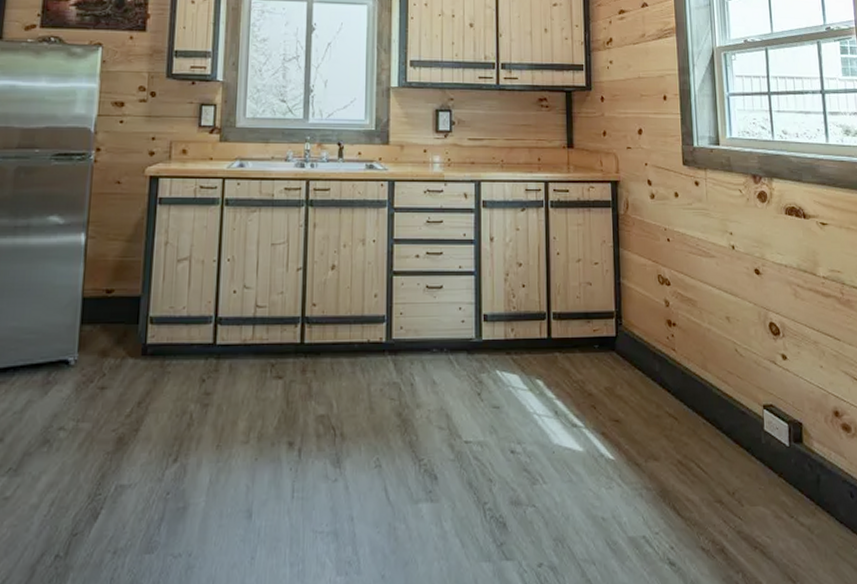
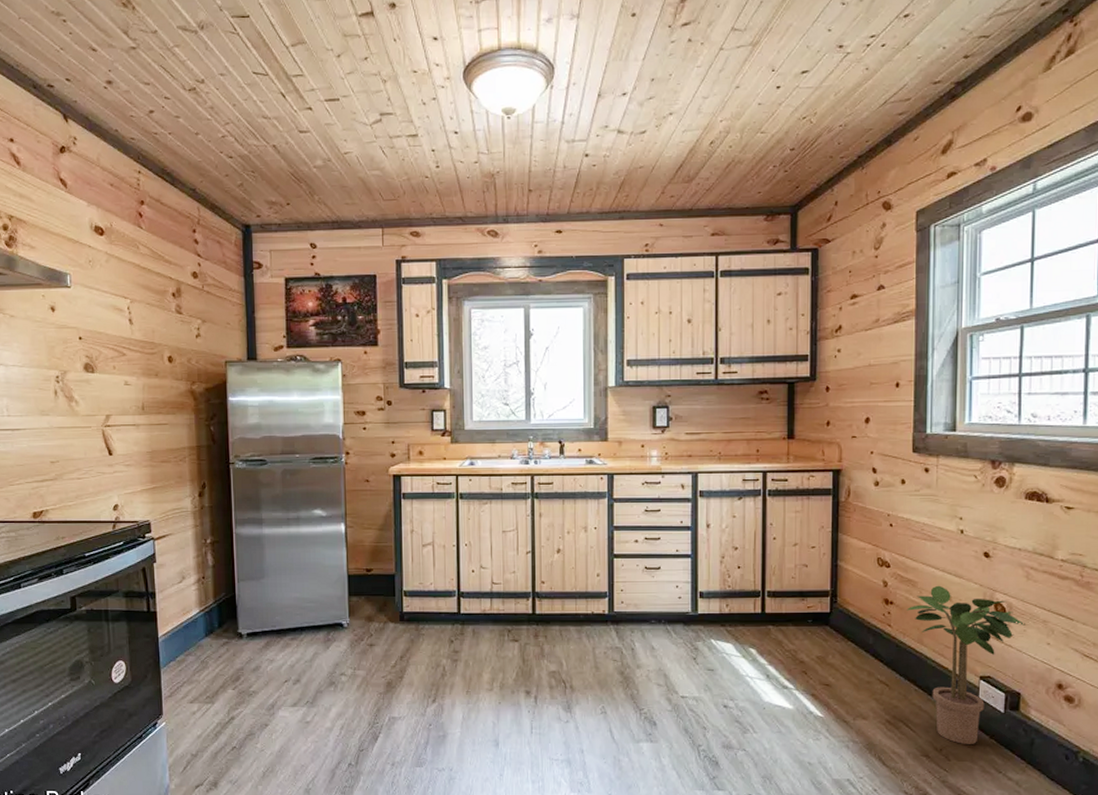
potted plant: none [688,304,799,487] -> present [906,585,1025,745]

